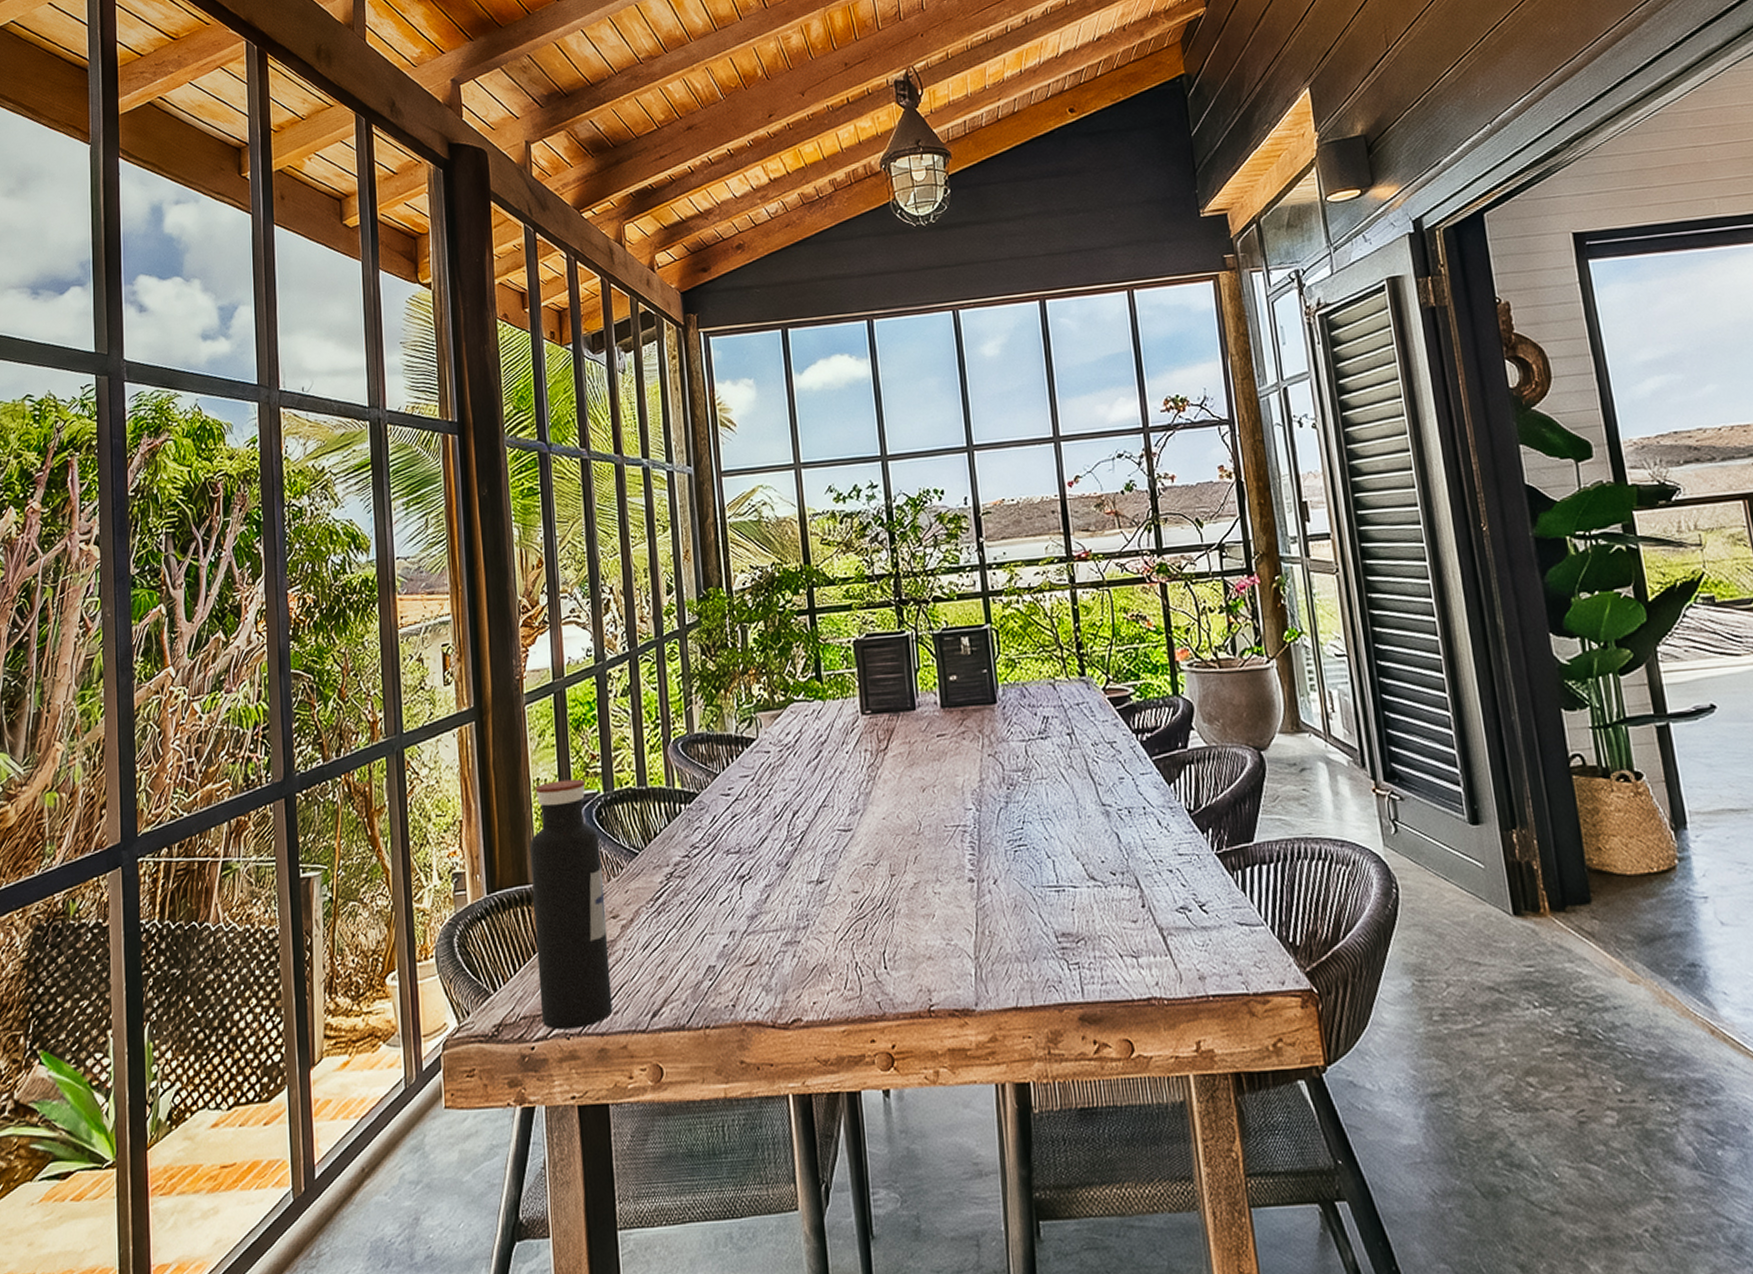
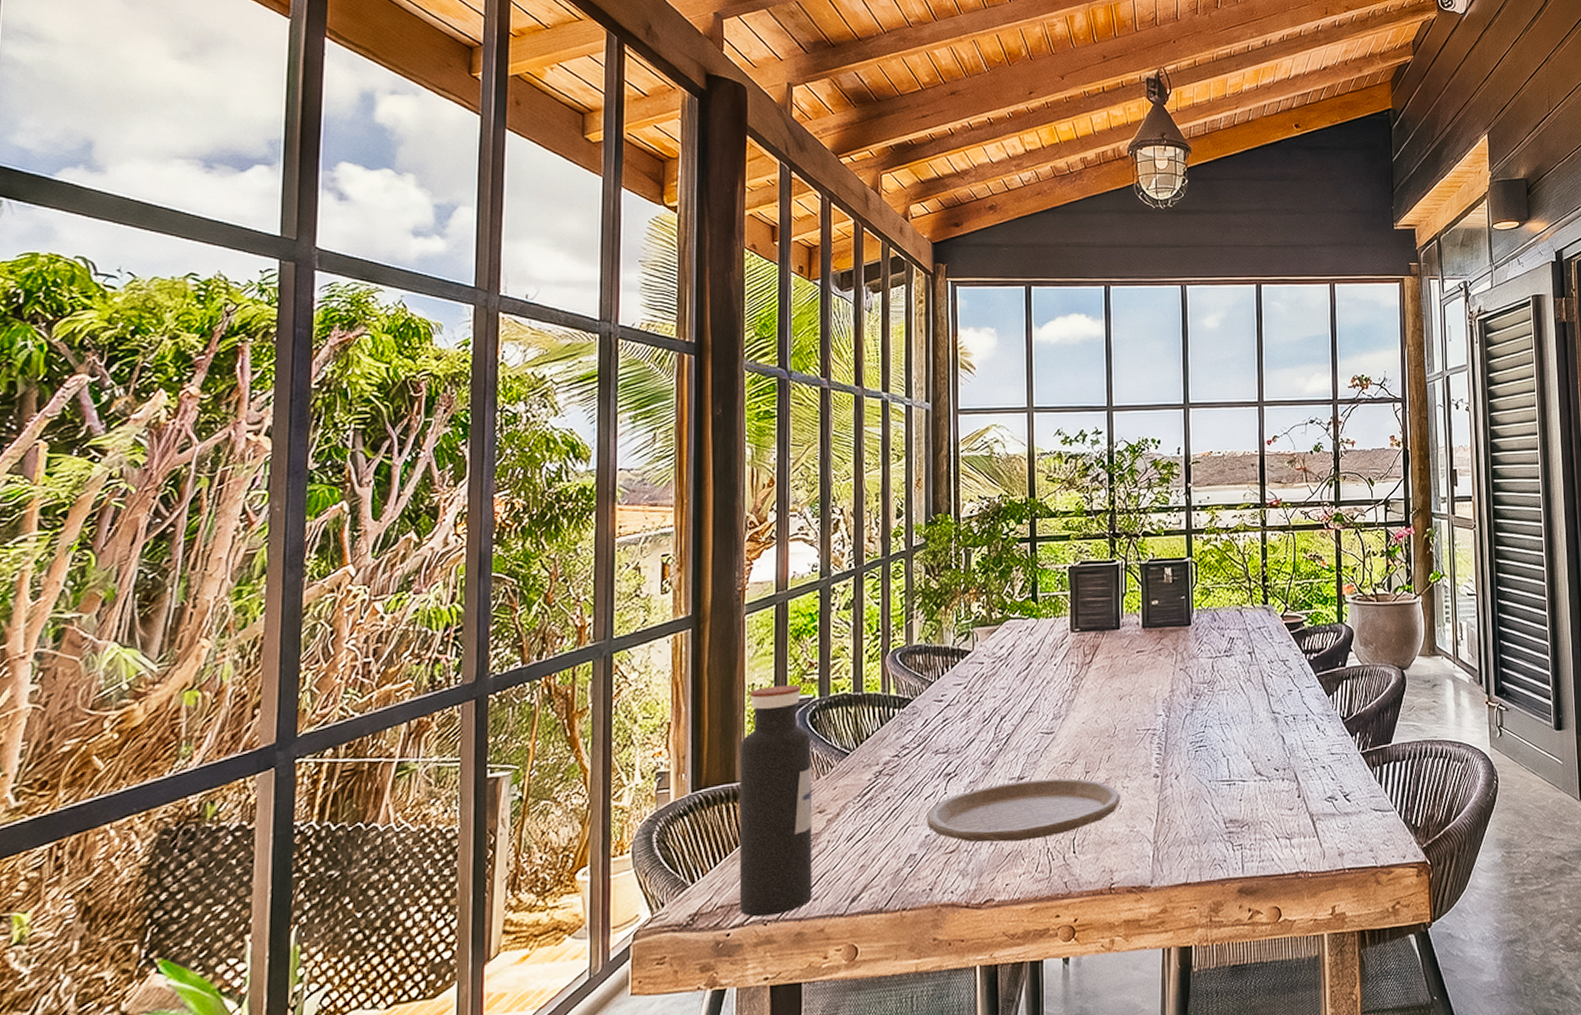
plate: none [722,882,933,954] -> present [927,778,1121,843]

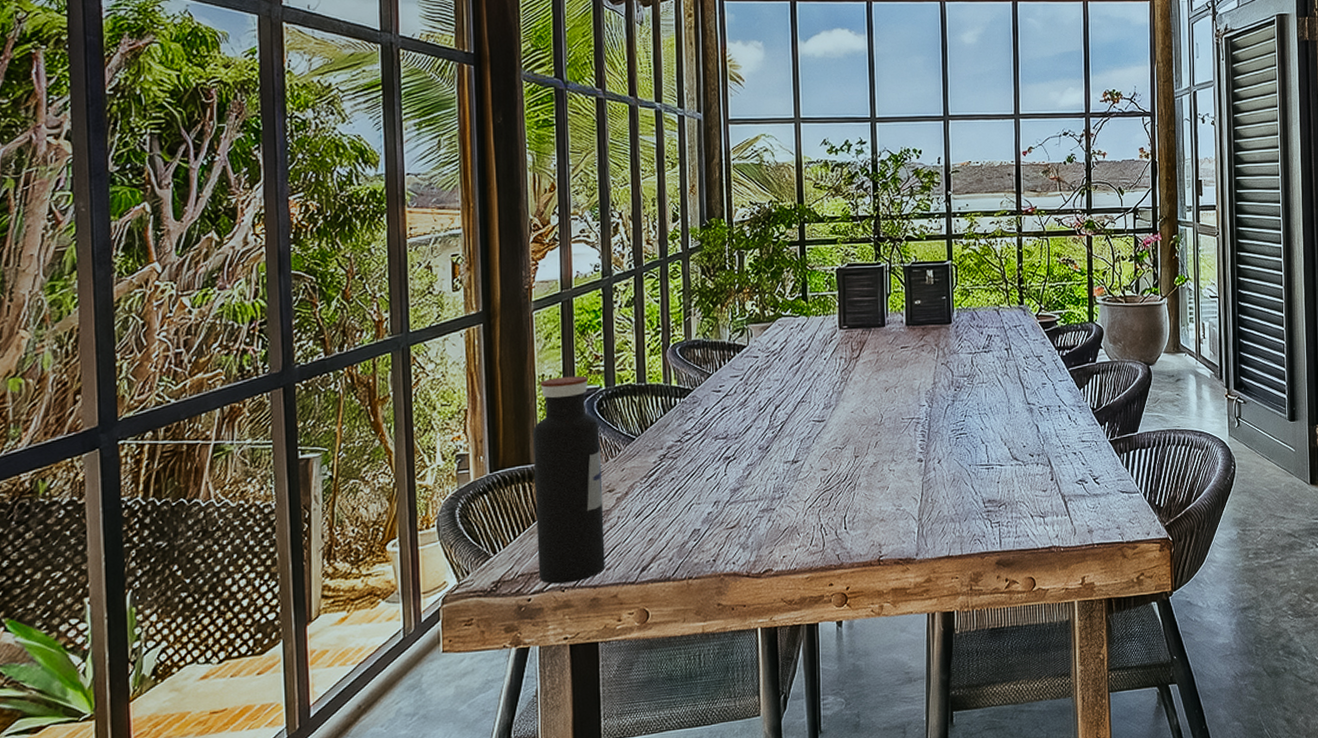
plate: present [927,778,1121,843] -> none [708,461,888,519]

